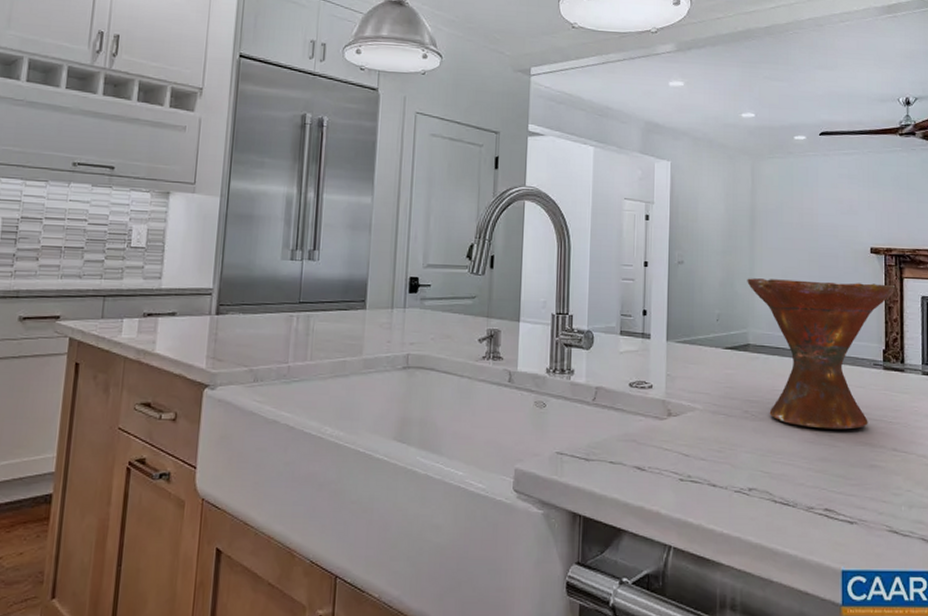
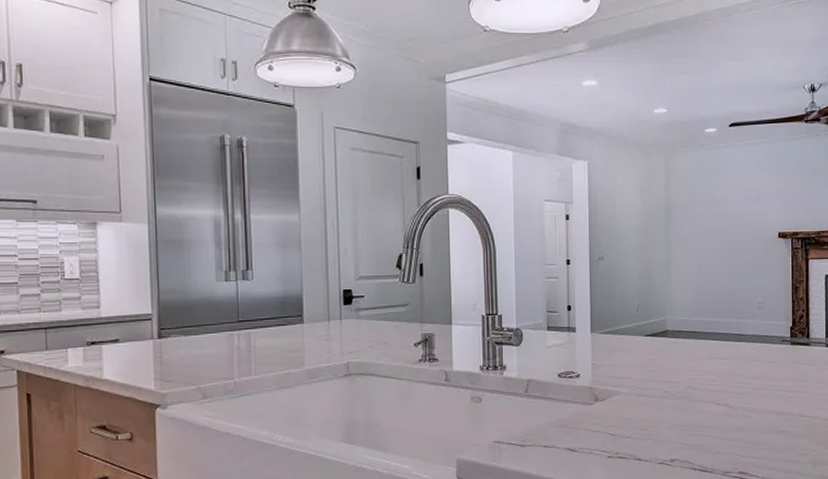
bowl: present [747,278,895,430] -> none [664,266,801,402]

